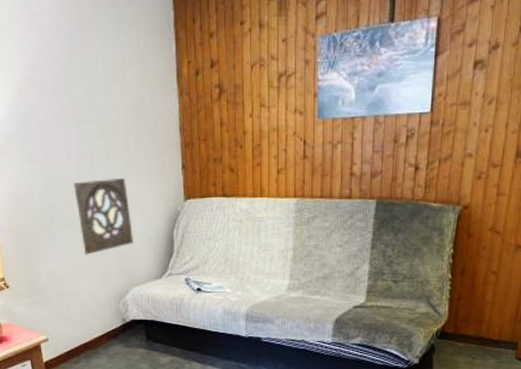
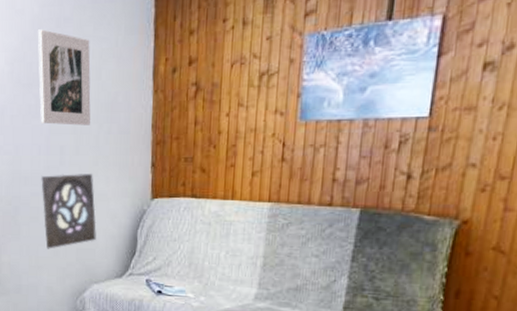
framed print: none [57,33,118,131] -> present [37,29,91,126]

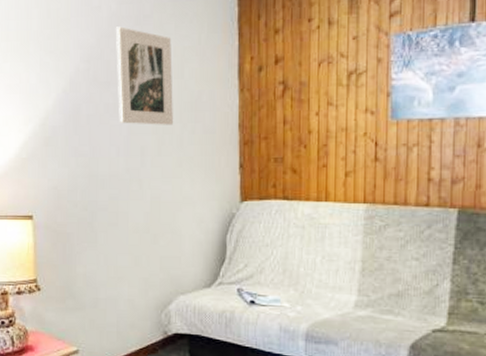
wall ornament: present [41,174,97,249] -> none [120,176,182,258]

